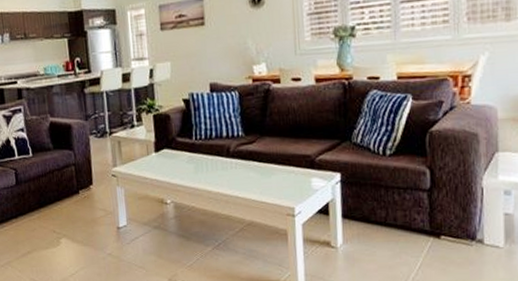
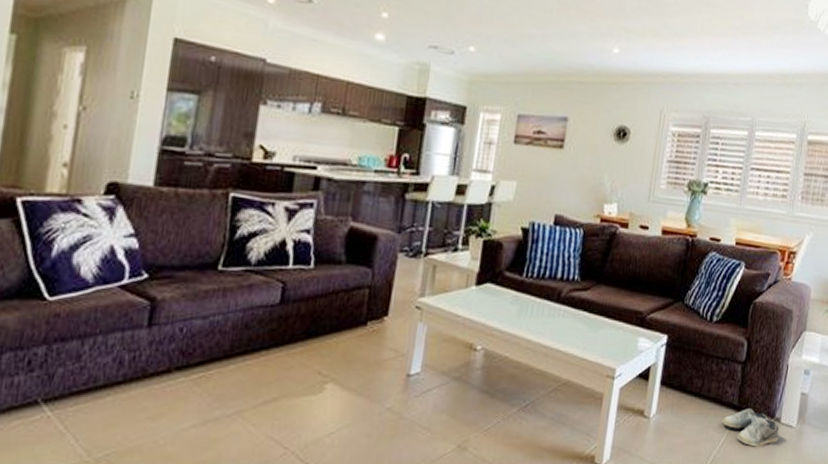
shoe: none [414,233,485,268] -> present [721,409,779,447]

